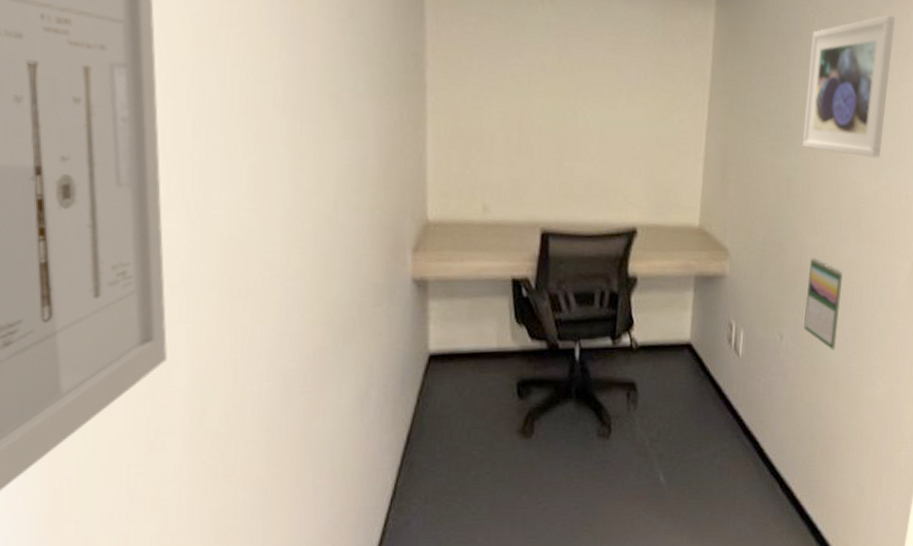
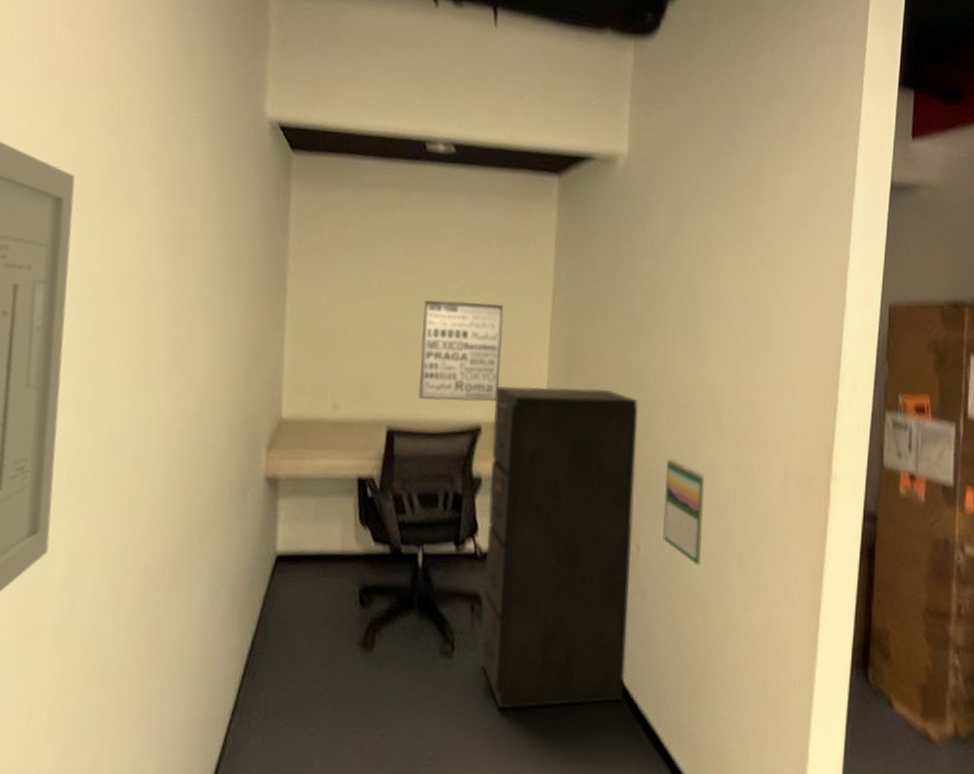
wall art: none [573,102,660,206] -> present [418,300,504,403]
filing cabinet: none [635,189,787,479] -> present [480,385,638,709]
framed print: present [802,15,896,158] -> none [652,199,746,349]

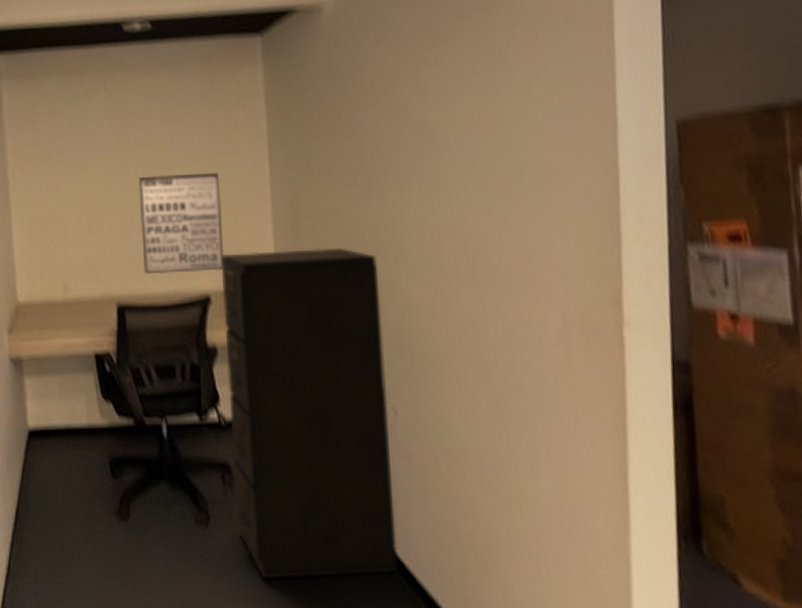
calendar: present [663,458,704,566] -> none [417,314,472,429]

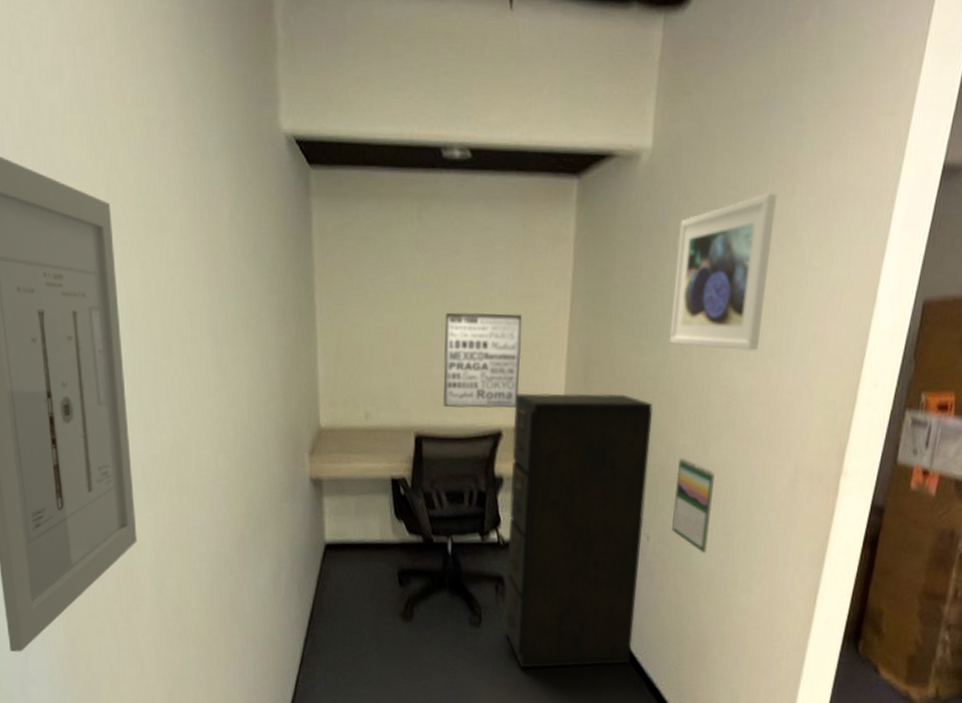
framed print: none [375,27,488,192] -> present [670,193,778,351]
calendar: none [417,314,472,429] -> present [672,457,715,554]

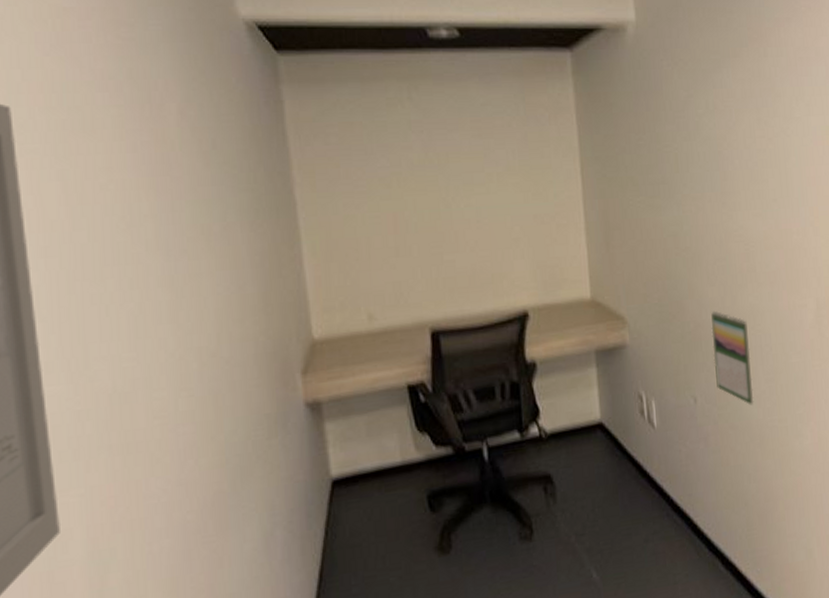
wall art: present [442,312,522,409] -> none [450,187,541,294]
filing cabinet: present [504,392,653,668] -> none [539,256,700,577]
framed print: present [670,193,778,351] -> none [673,55,763,201]

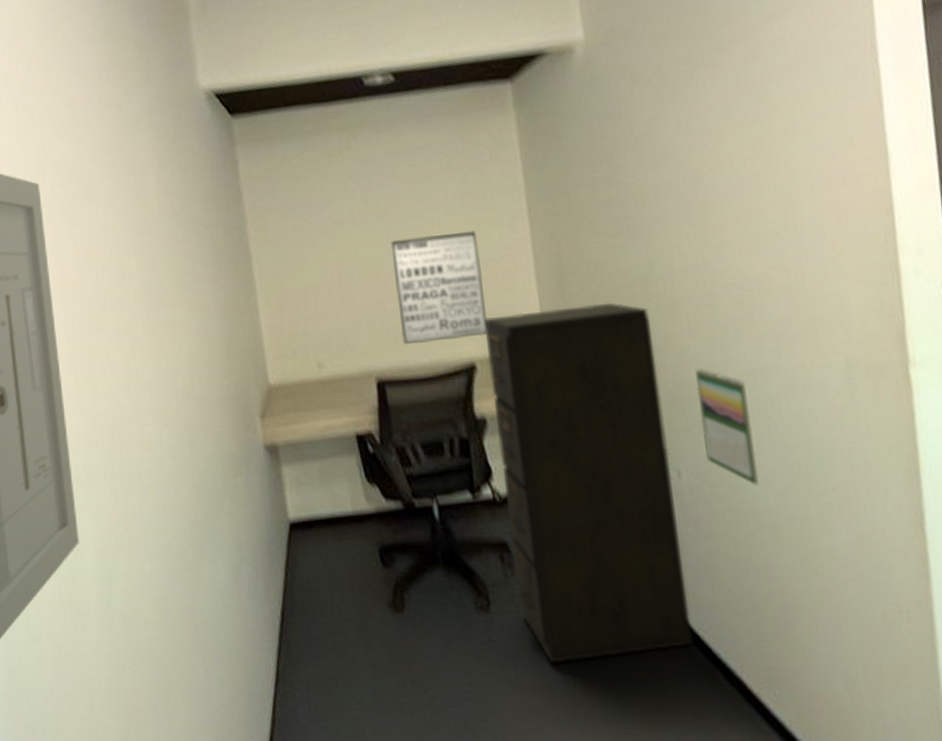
wall art: none [450,187,541,294] -> present [390,230,489,344]
filing cabinet: none [539,256,700,577] -> present [486,303,694,663]

